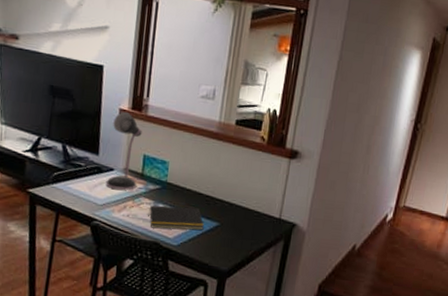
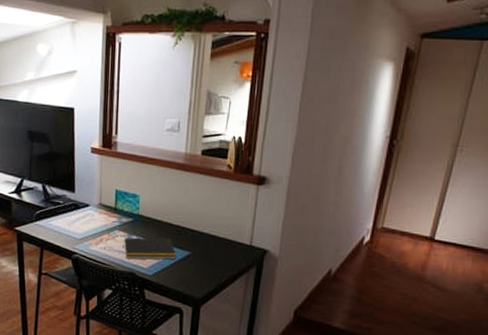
desk lamp: present [105,111,142,190] -> none [82,149,113,224]

